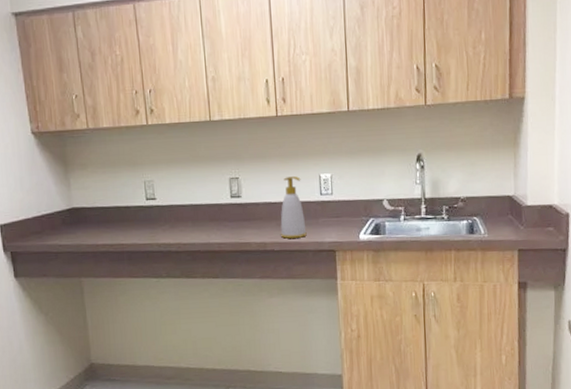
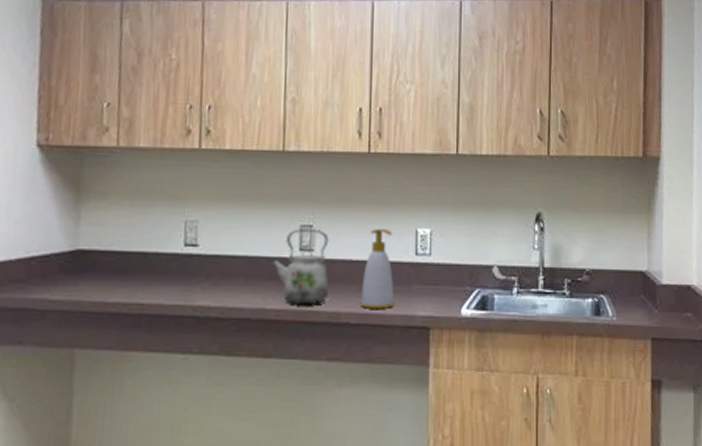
kettle: none [210,181,256,238] -> present [271,230,329,304]

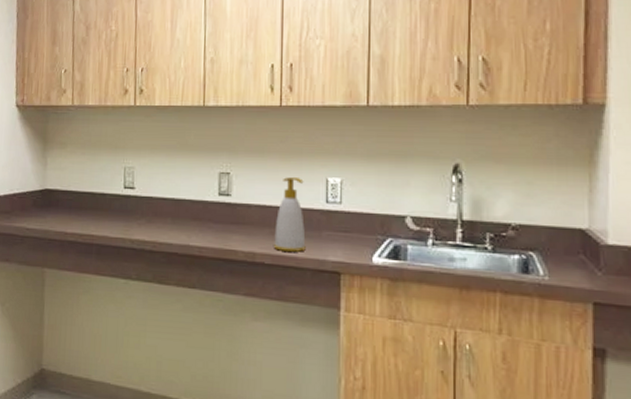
kettle: present [271,230,329,304] -> none [194,176,245,244]

